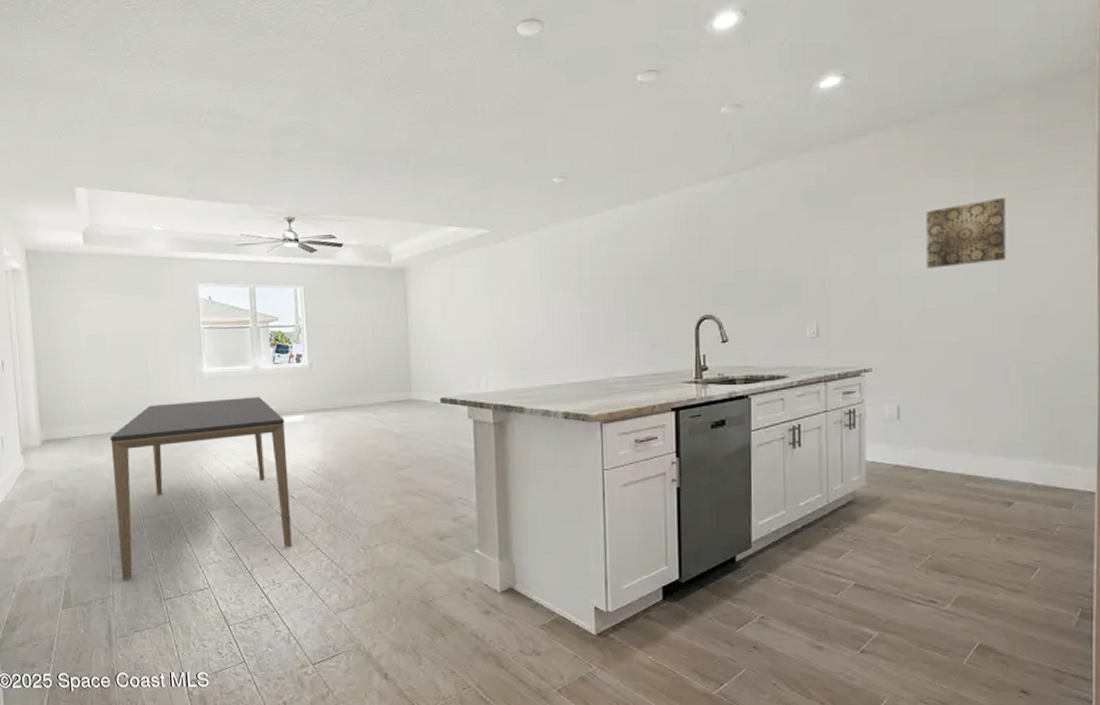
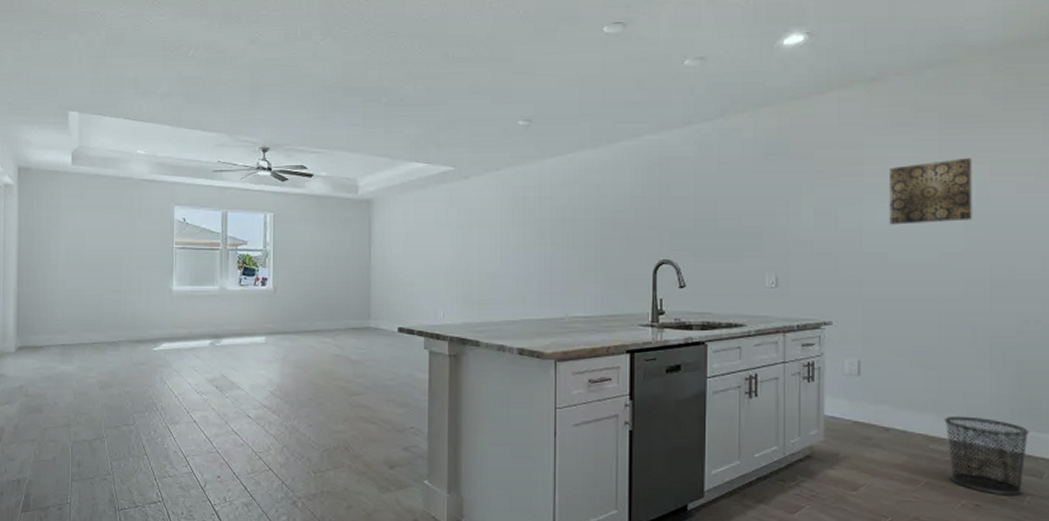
dining table: present [110,397,292,581] -> none [80,316,247,488]
waste bin: none [980,453,1060,528] -> present [944,415,1030,496]

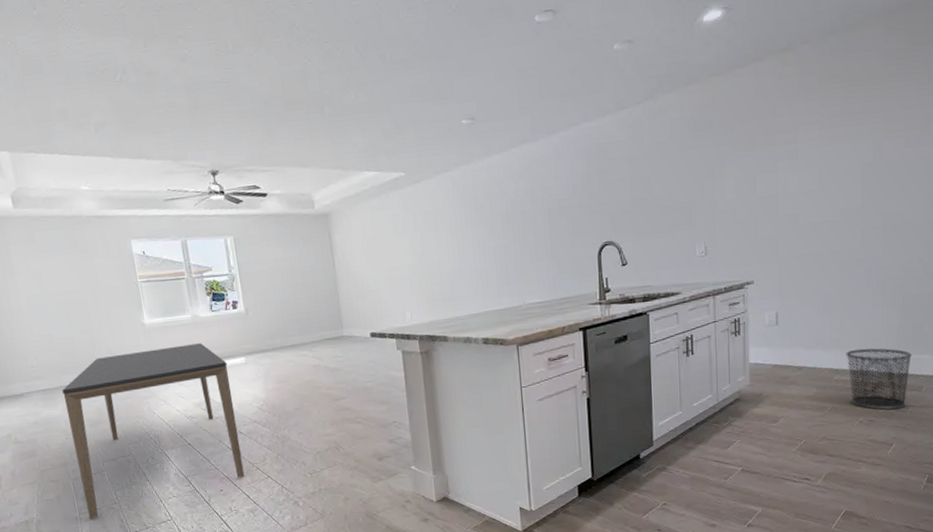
dining table: none [80,316,247,488] -> present [62,343,245,520]
wall art: present [889,157,972,225] -> none [799,118,869,188]

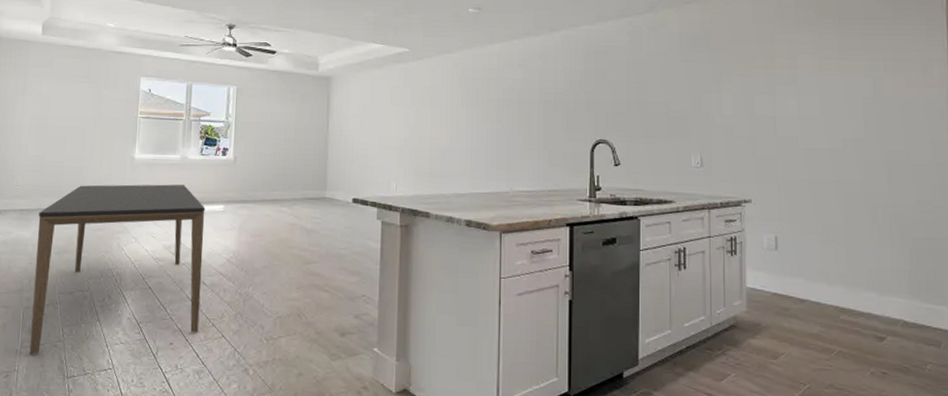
waste bin: present [846,348,913,410] -> none [853,288,928,365]

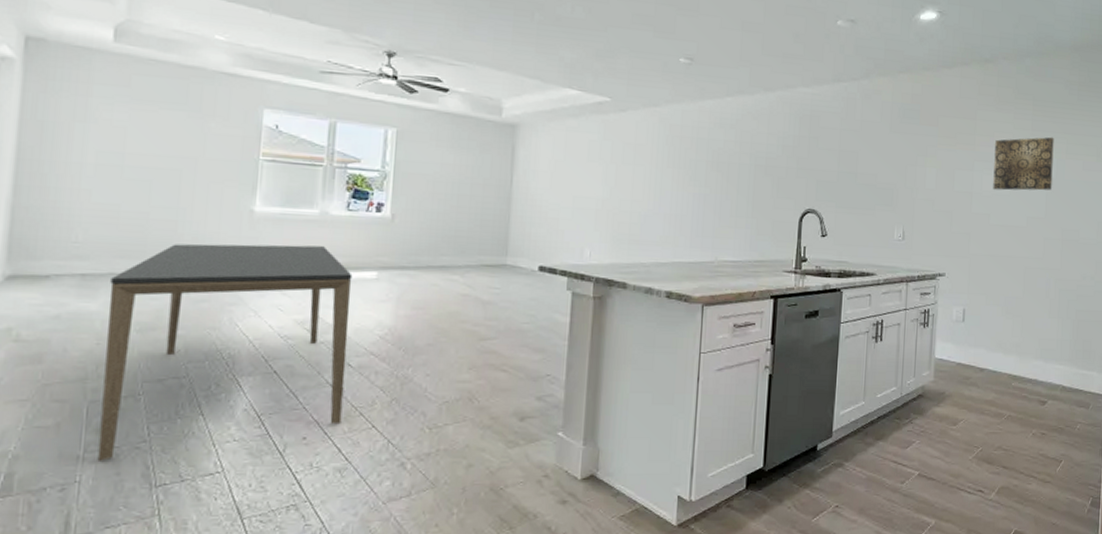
wall art: none [798,54,870,113] -> present [993,137,1054,191]

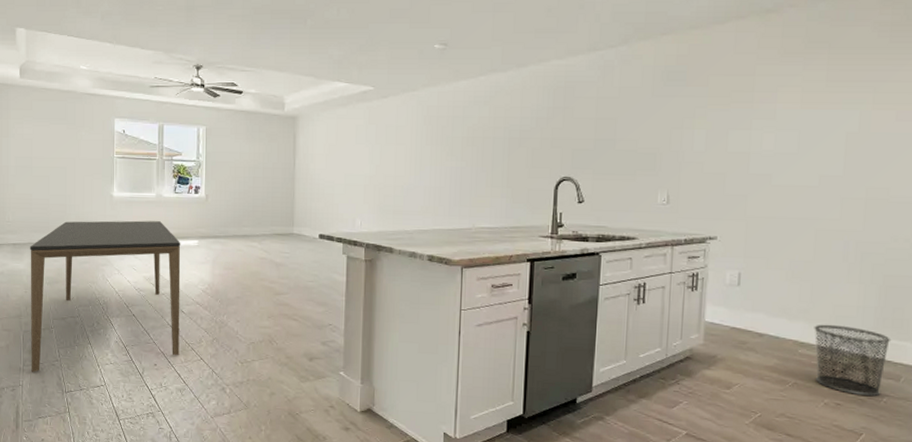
wall art: present [993,137,1054,191] -> none [775,86,857,149]
waste bin: none [1024,357,1083,425] -> present [814,324,892,397]

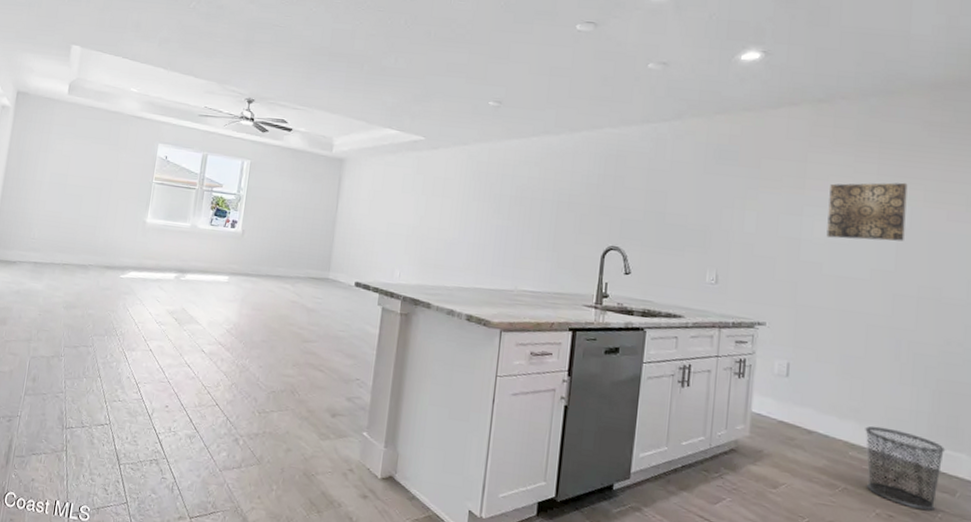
dining table: present [30,220,181,372] -> none [32,244,211,403]
wall art: none [775,86,857,149] -> present [826,182,908,242]

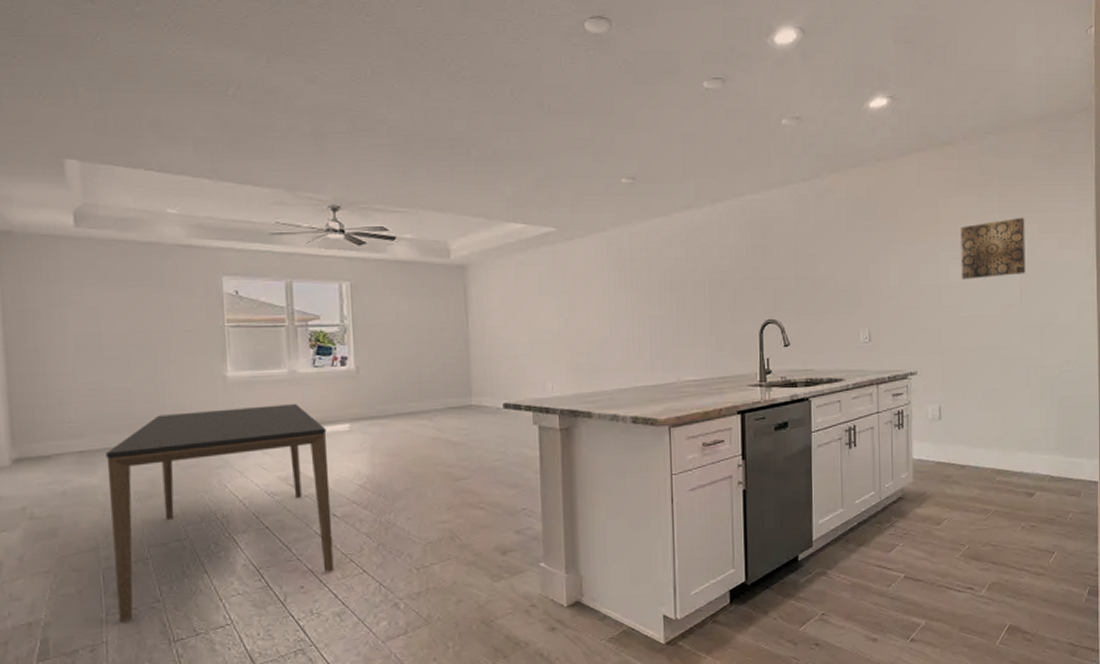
dining table: none [32,244,211,403] -> present [106,404,334,622]
waste bin: present [865,426,946,511] -> none [1007,449,1071,516]

